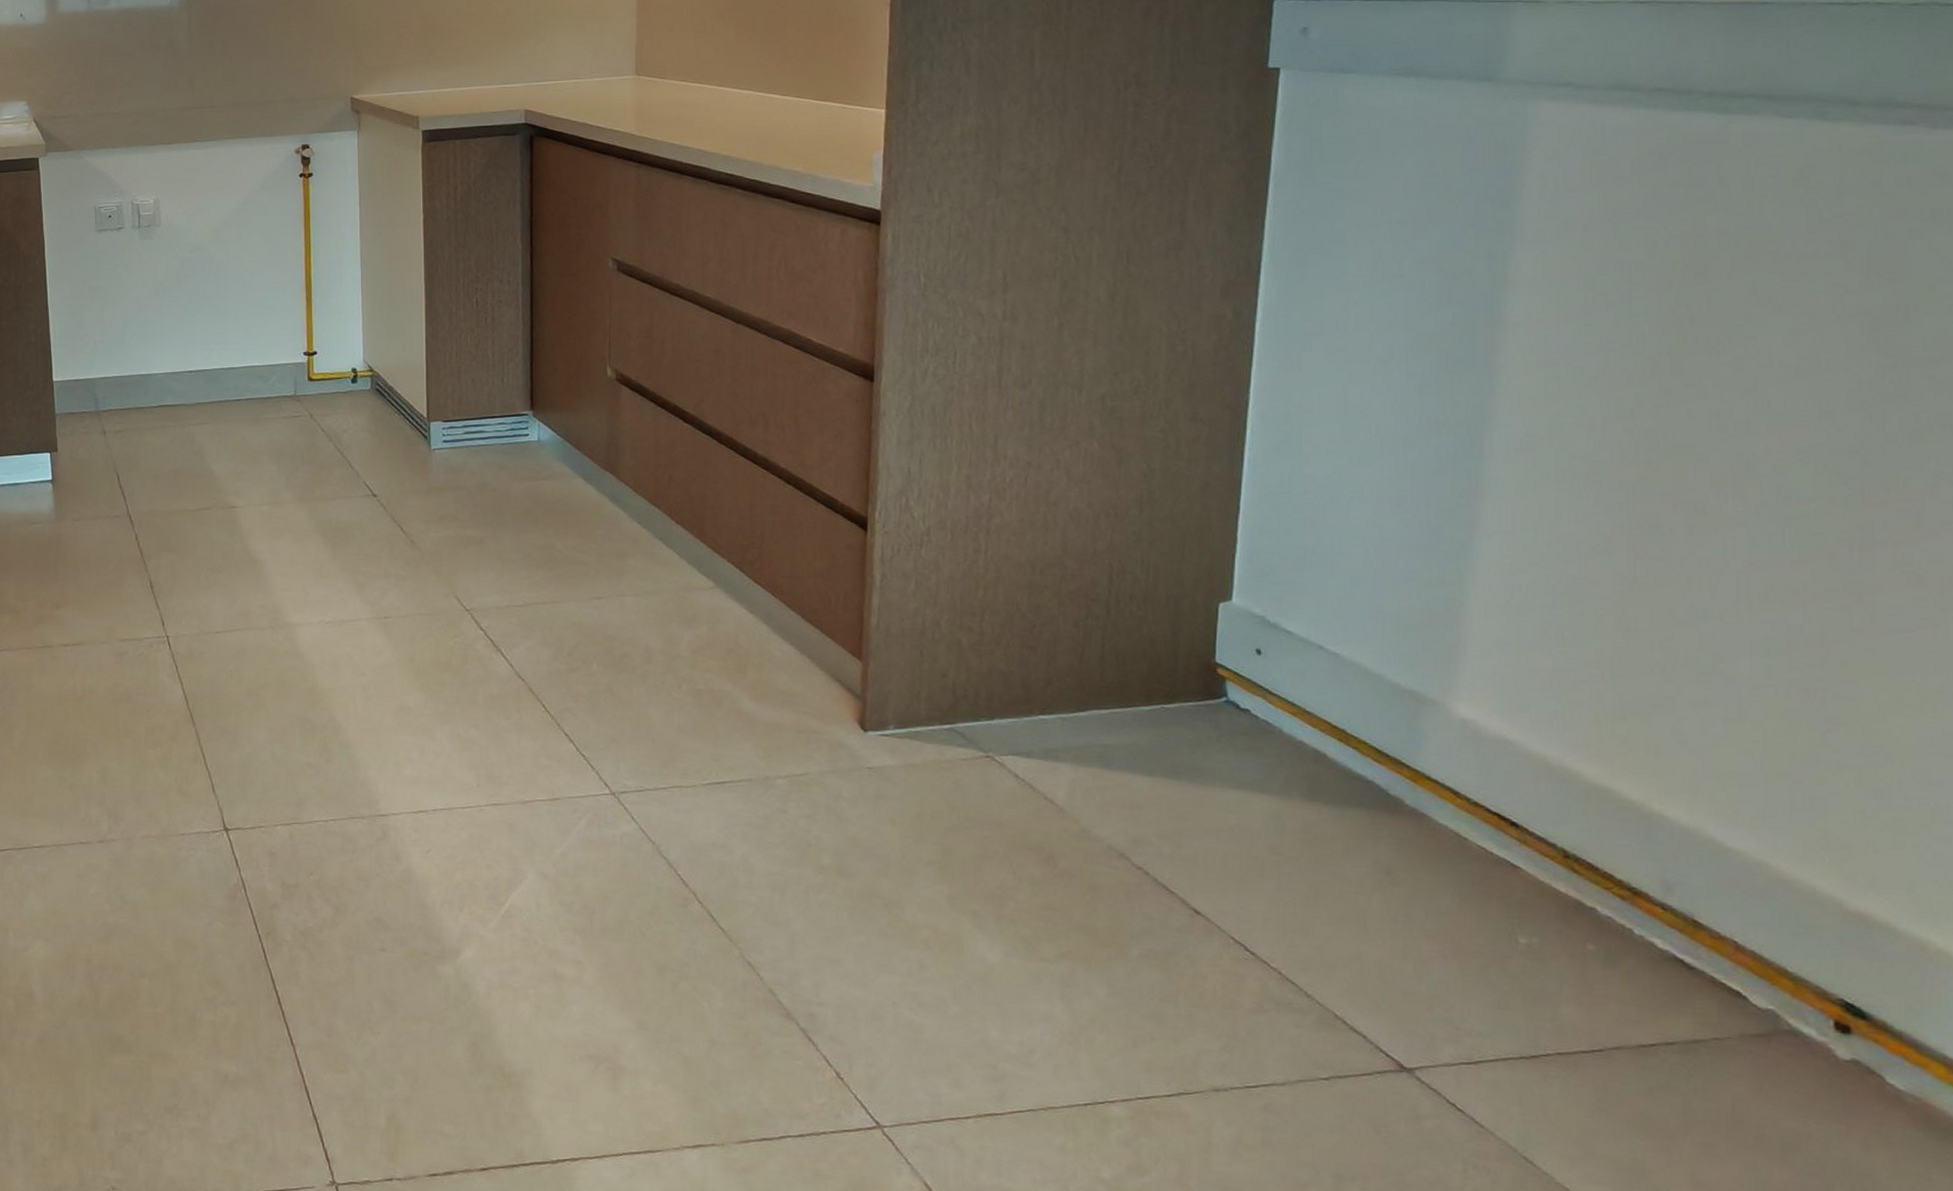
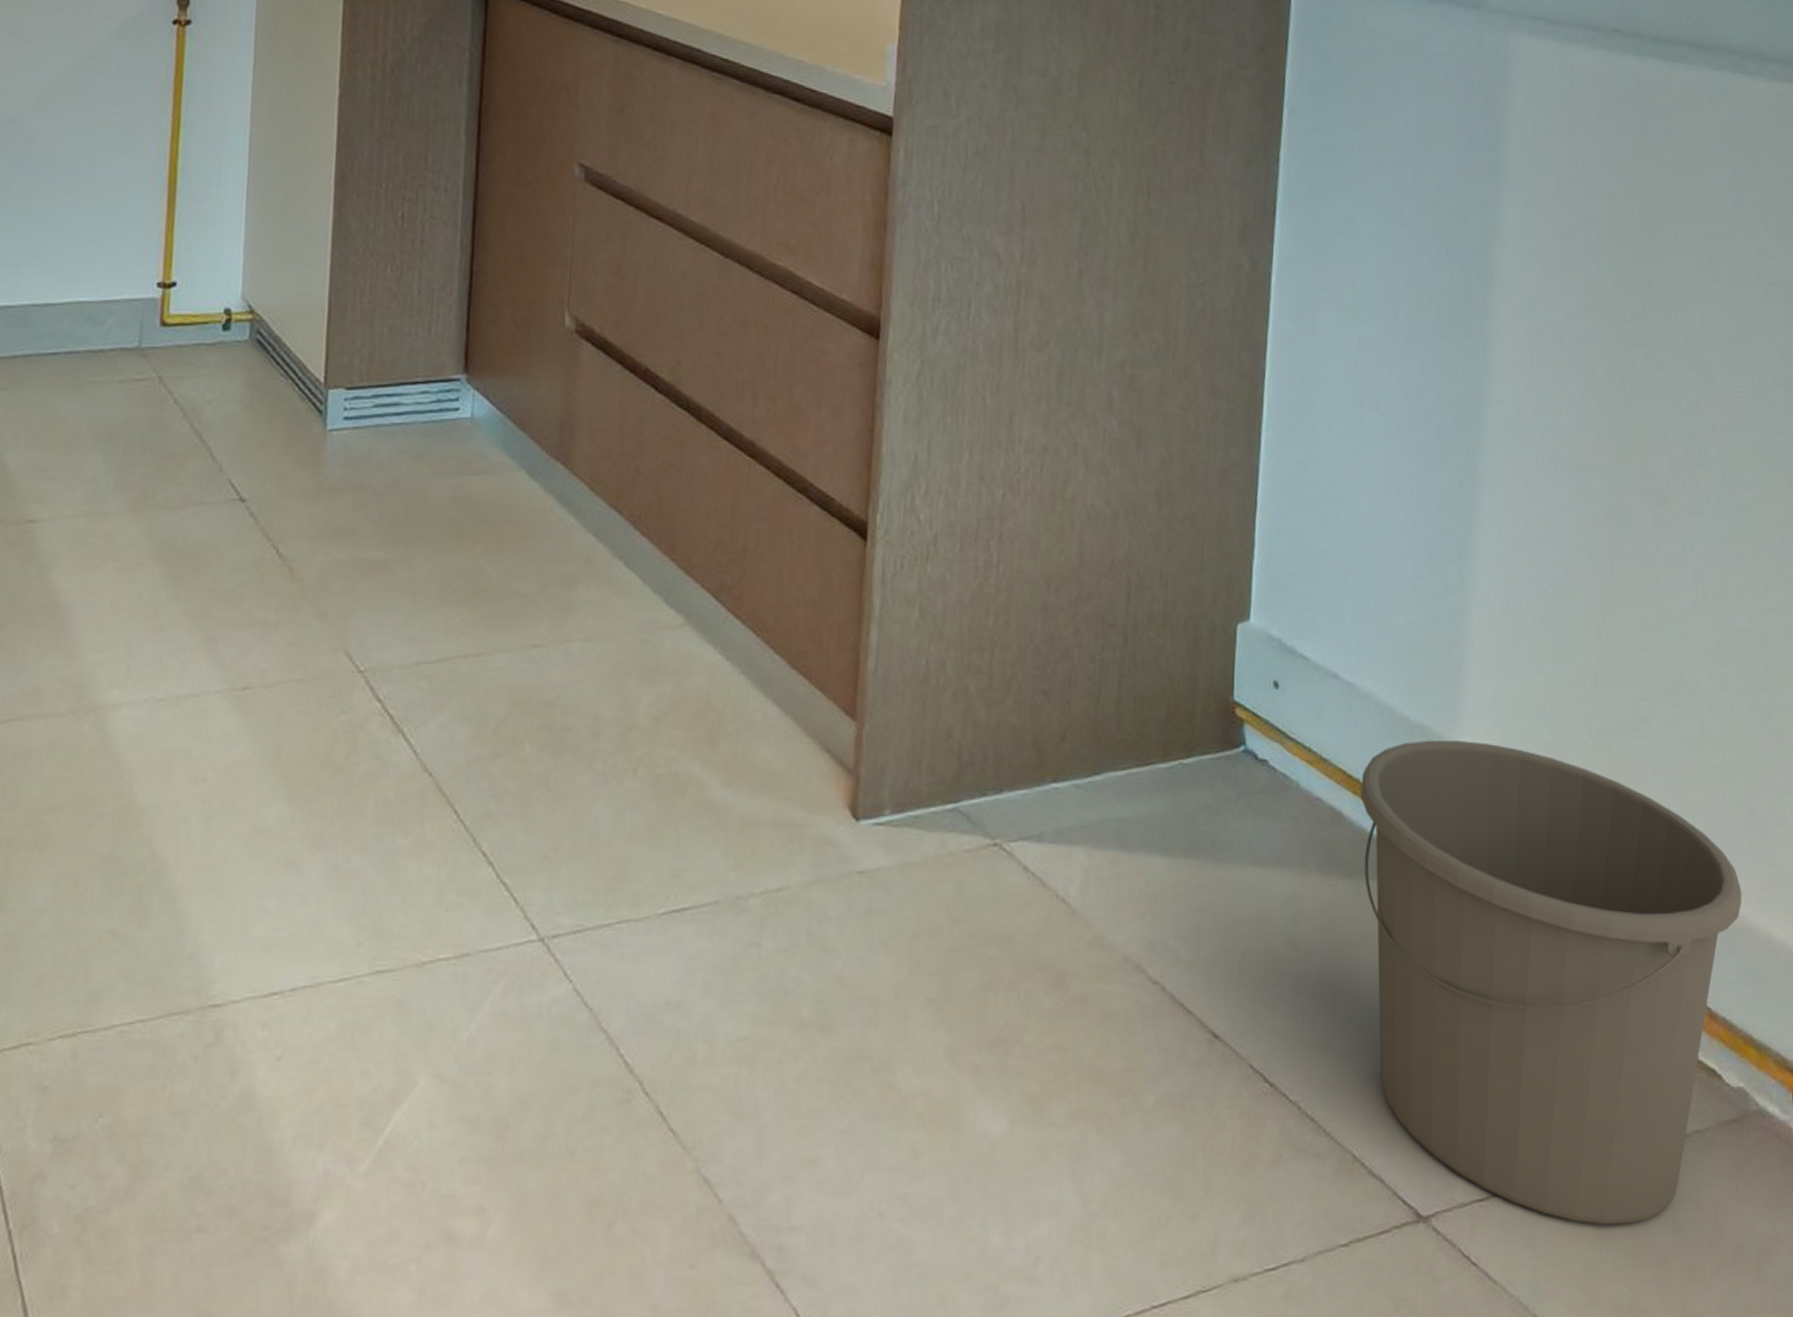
bucket: none [1347,702,1781,1102] -> present [1361,739,1743,1226]

